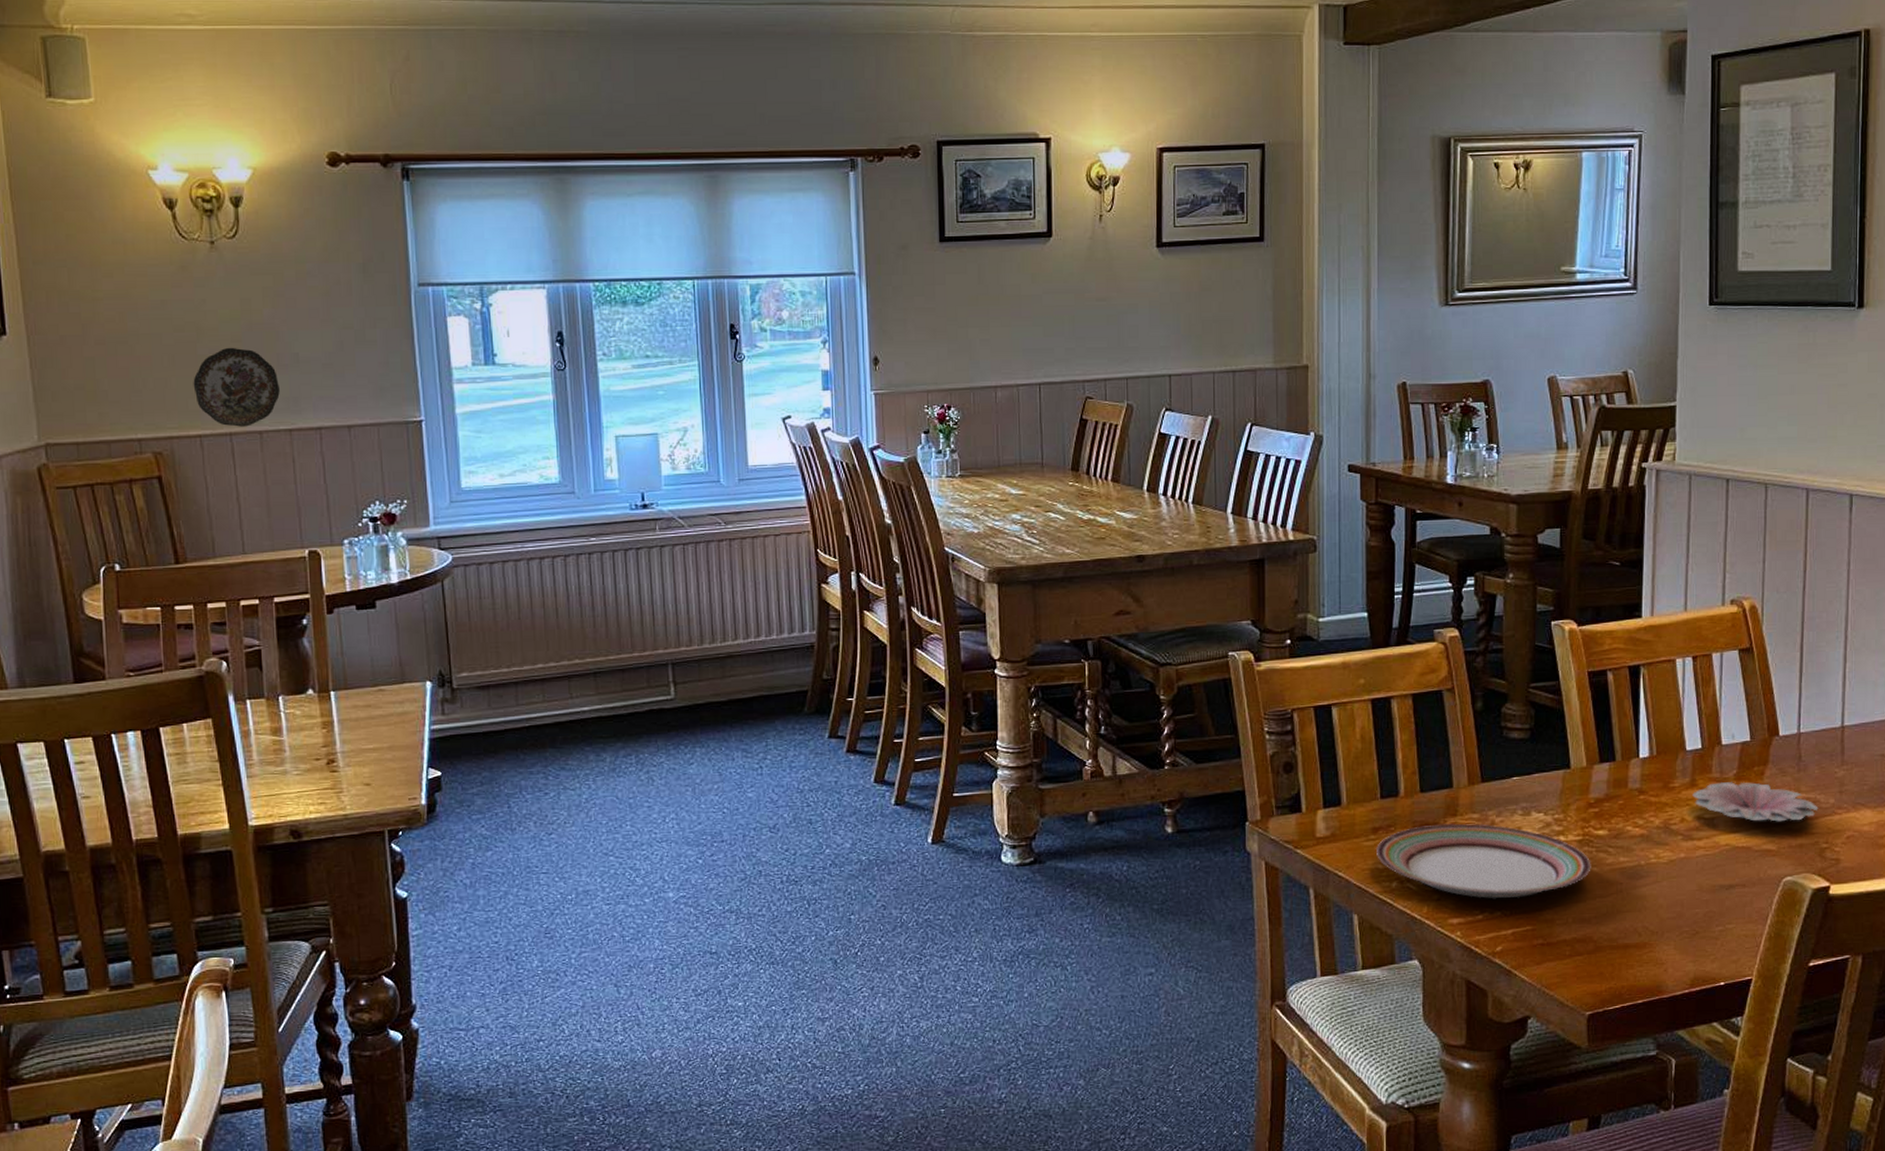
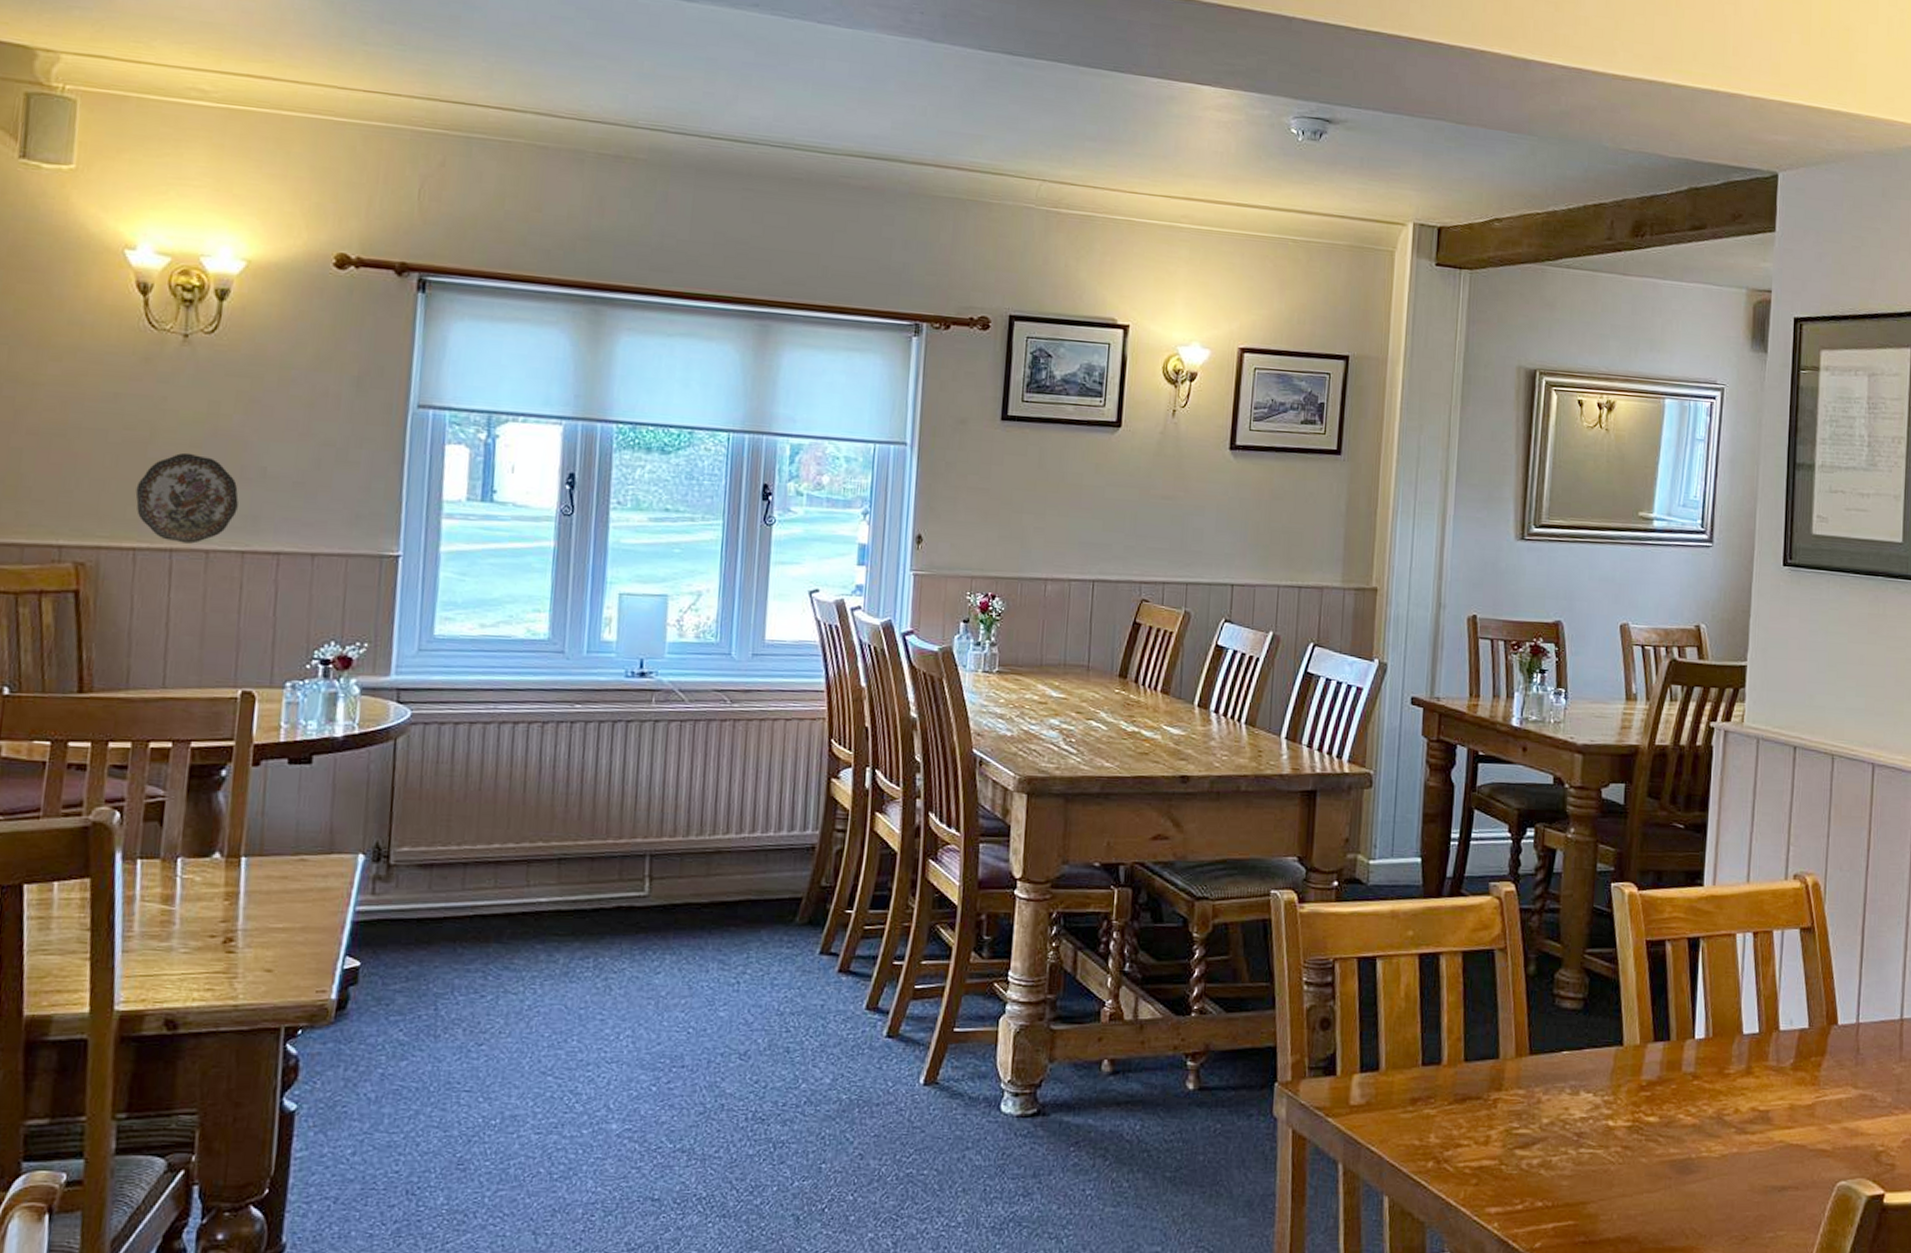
plate: present [1377,823,1591,899] -> none [1413,1099,1640,1188]
flower: present [1692,782,1819,822] -> none [1748,1072,1875,1119]

